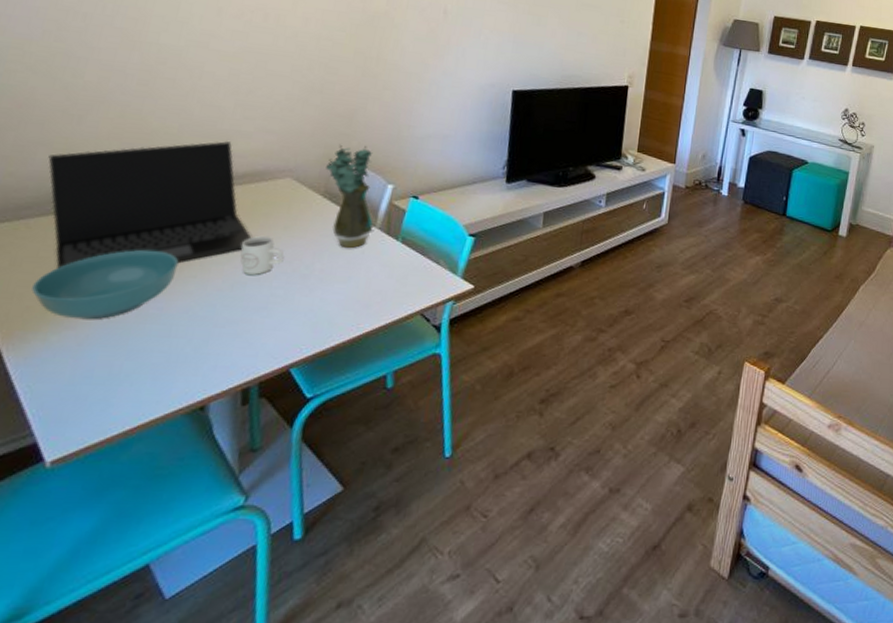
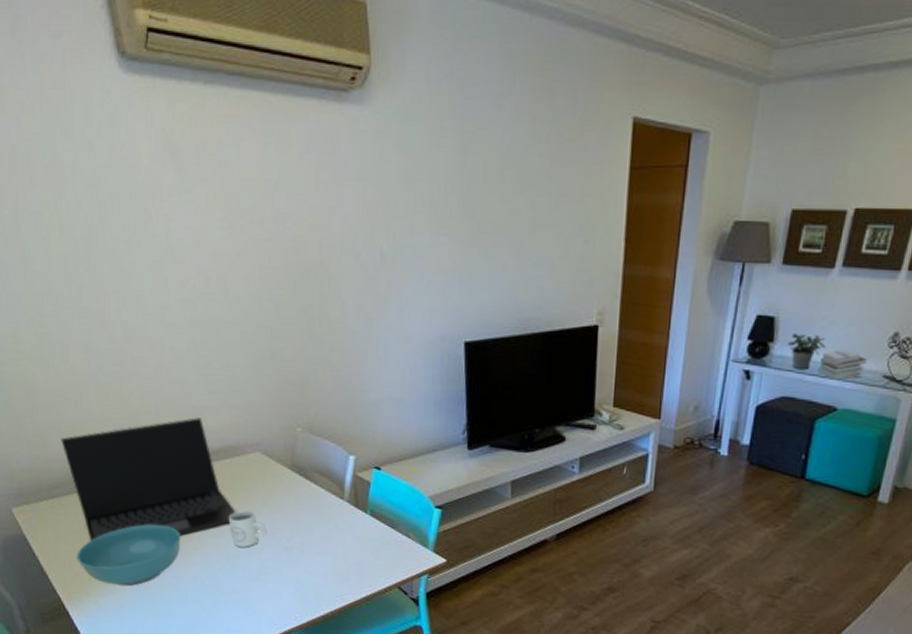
vase: present [326,144,373,248] -> none [289,414,341,521]
potted plant: none [772,103,799,132] -> present [788,333,826,371]
books: none [794,118,828,141] -> present [818,349,868,380]

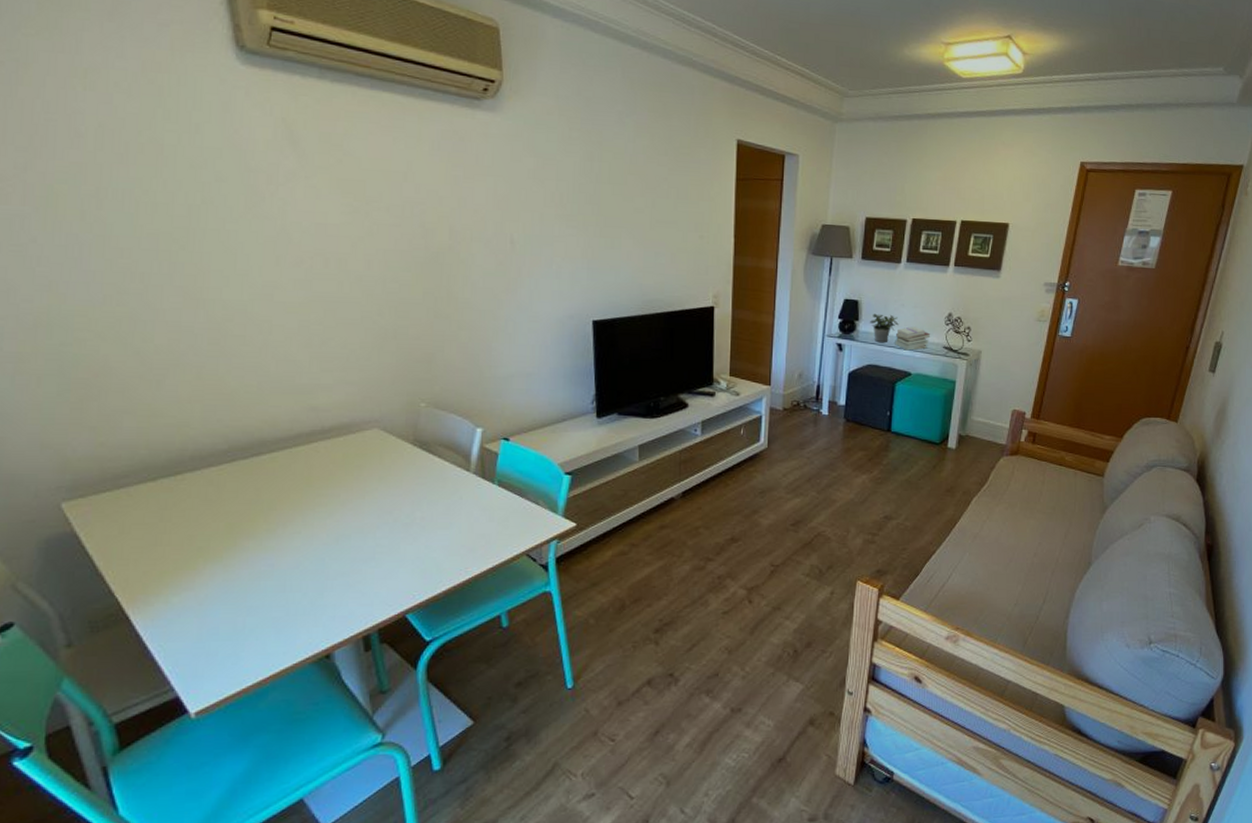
laptop: present [61,416,236,541] -> none [135,395,349,533]
bowl: present [77,524,181,586] -> none [145,509,281,581]
mug: present [228,510,267,548] -> none [339,488,384,528]

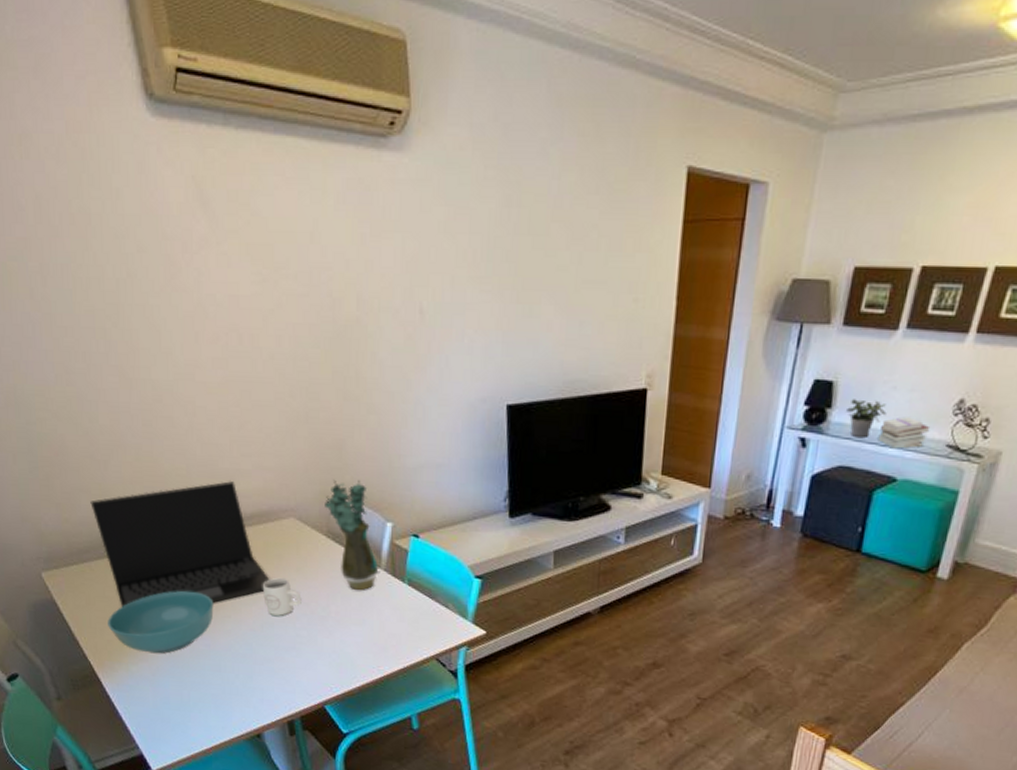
laptop: none [135,395,349,533] -> present [90,480,270,607]
bowl: none [145,509,281,581] -> present [108,590,214,654]
mug: none [339,488,384,528] -> present [262,577,302,617]
vase: none [412,389,467,494] -> present [325,479,378,590]

